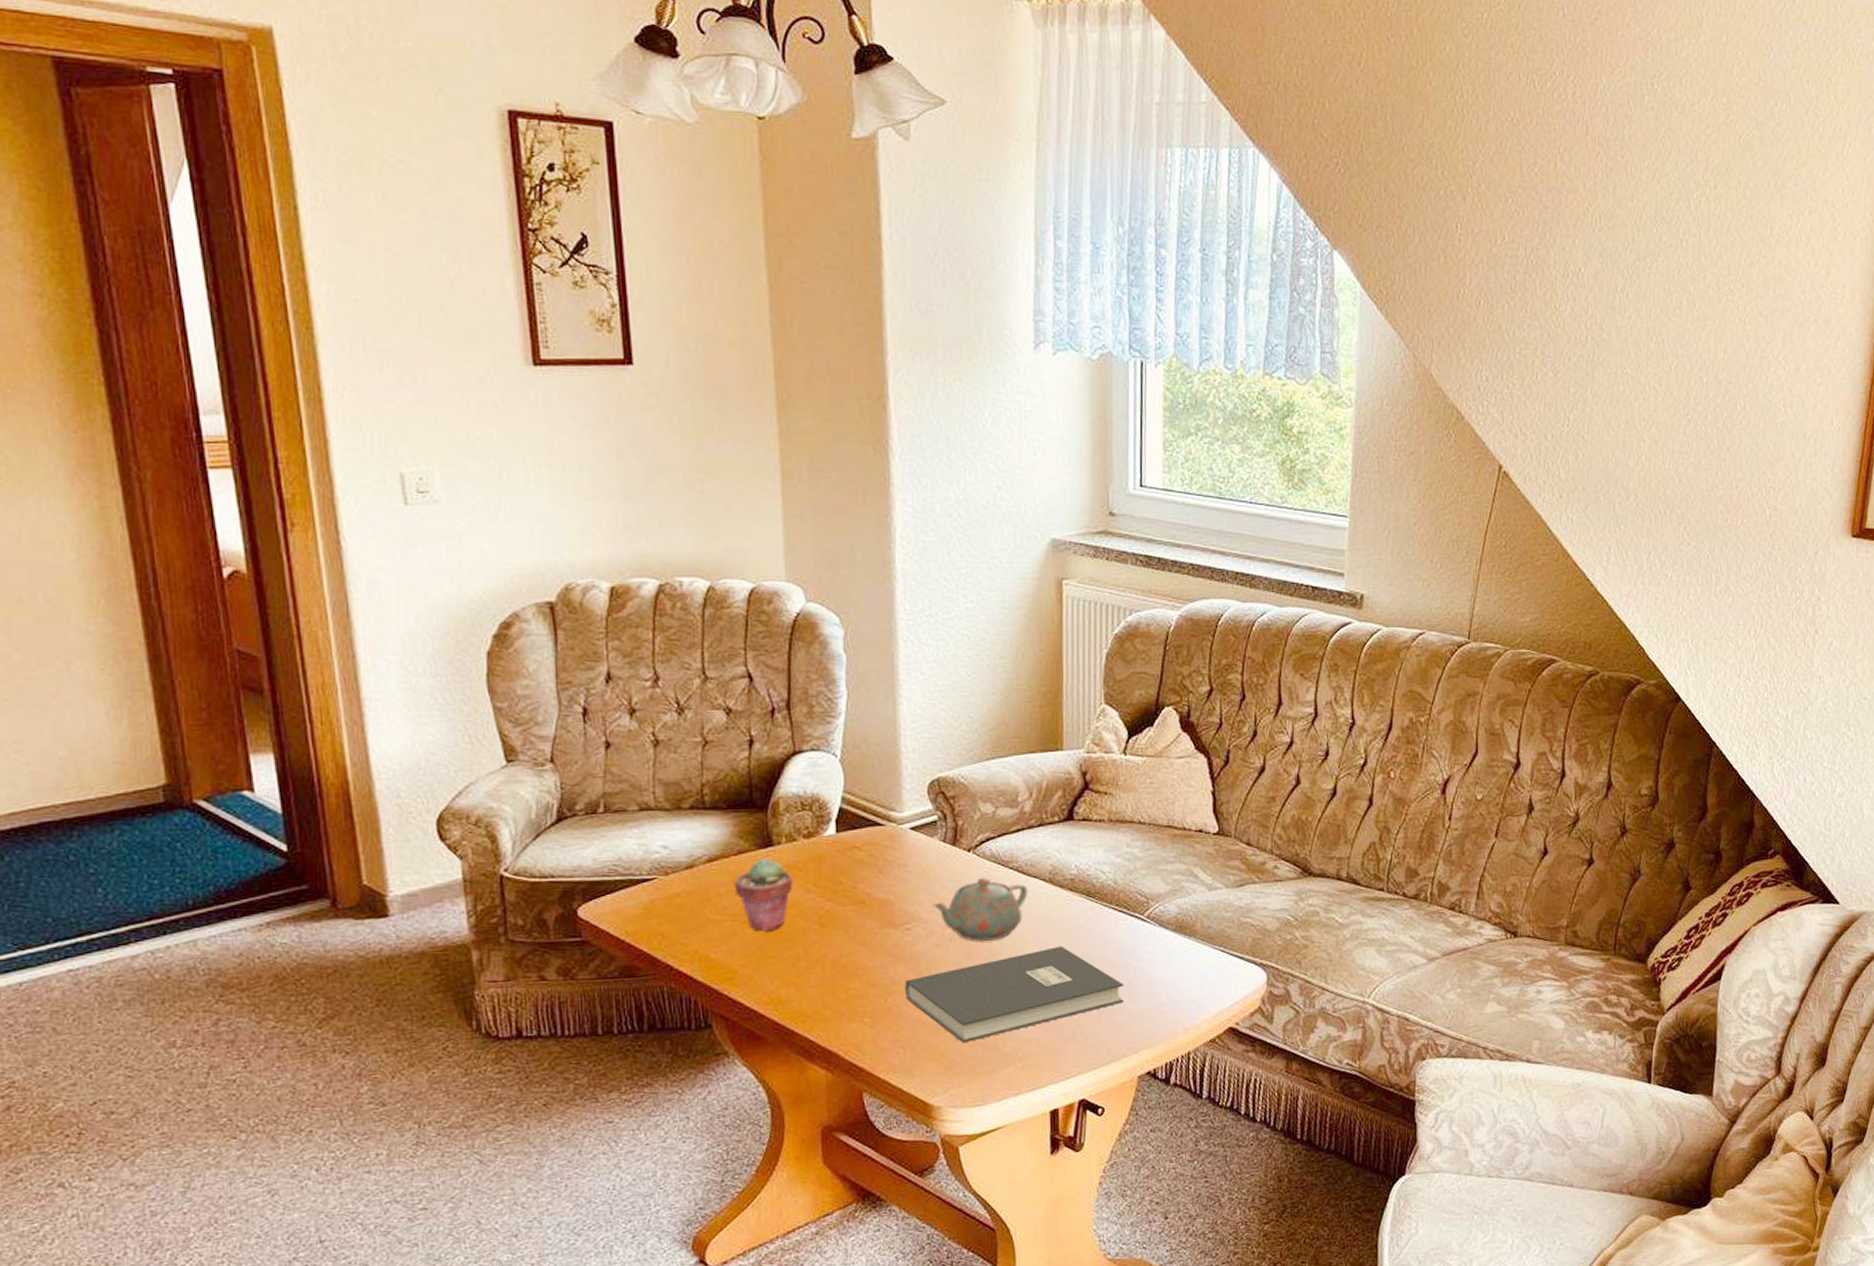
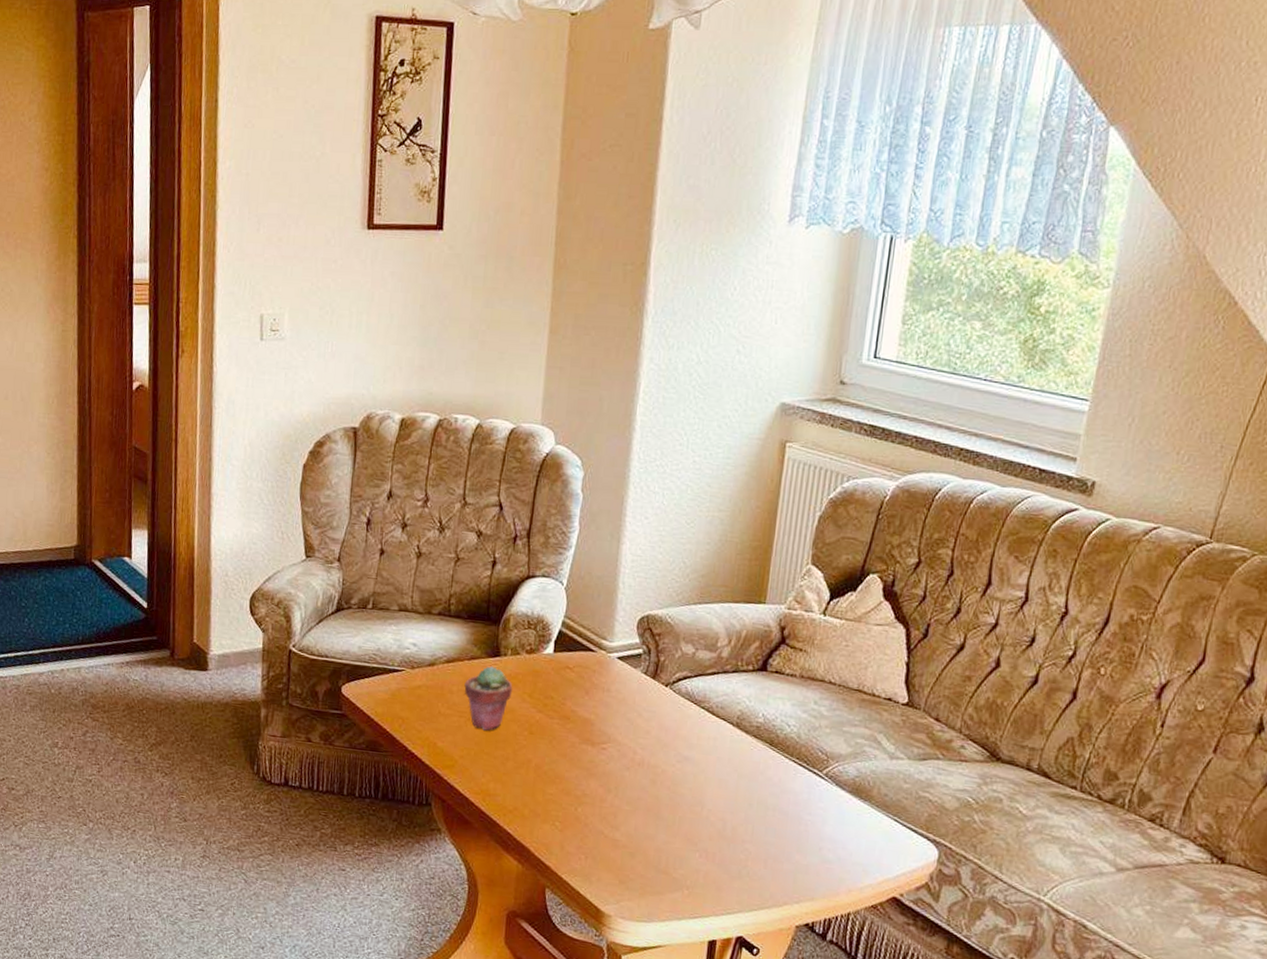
book: present [905,945,1124,1044] -> none [593,787,794,862]
teapot: present [932,877,1028,941] -> none [627,712,716,772]

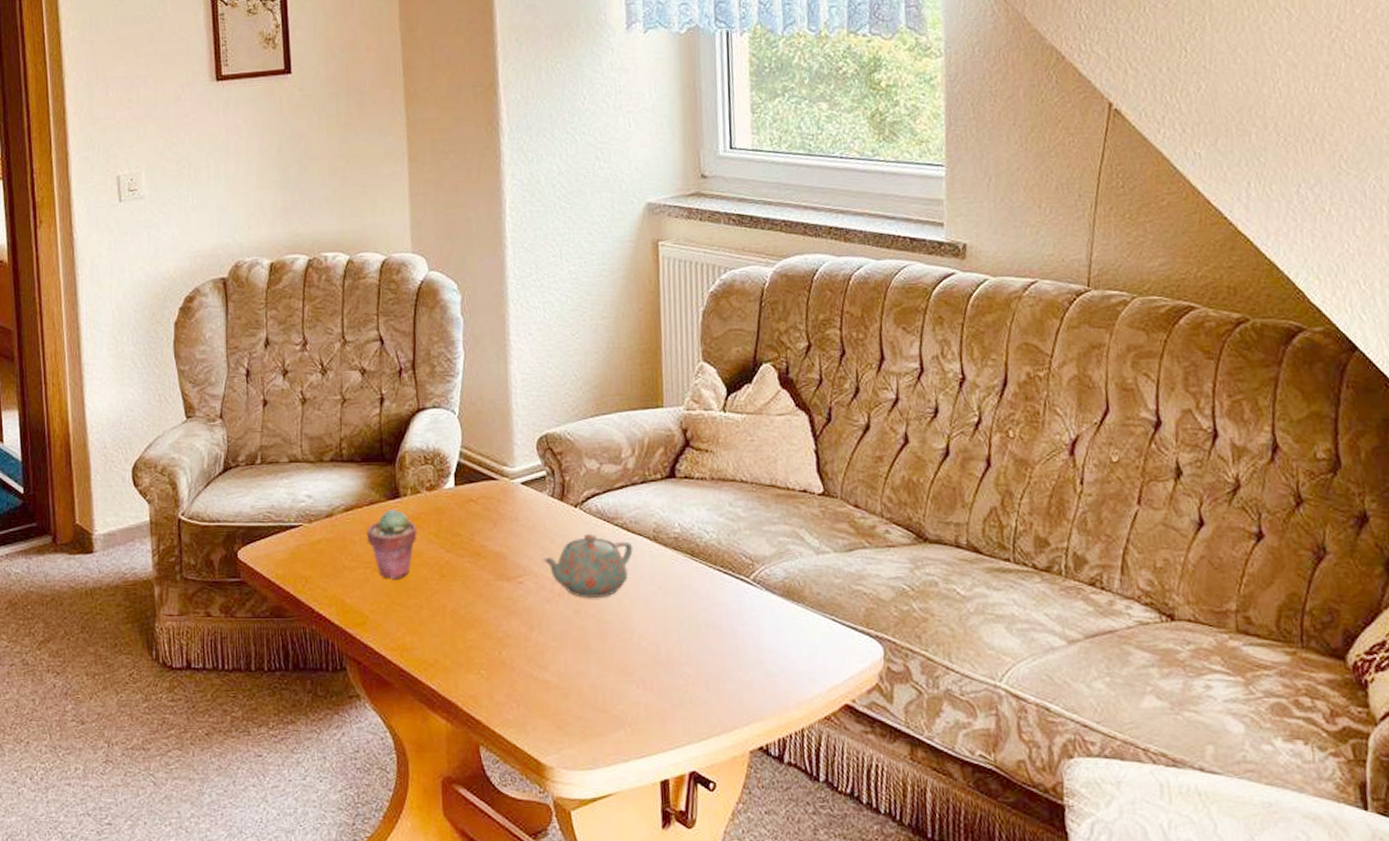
teapot: none [627,712,716,772] -> present [542,533,633,598]

